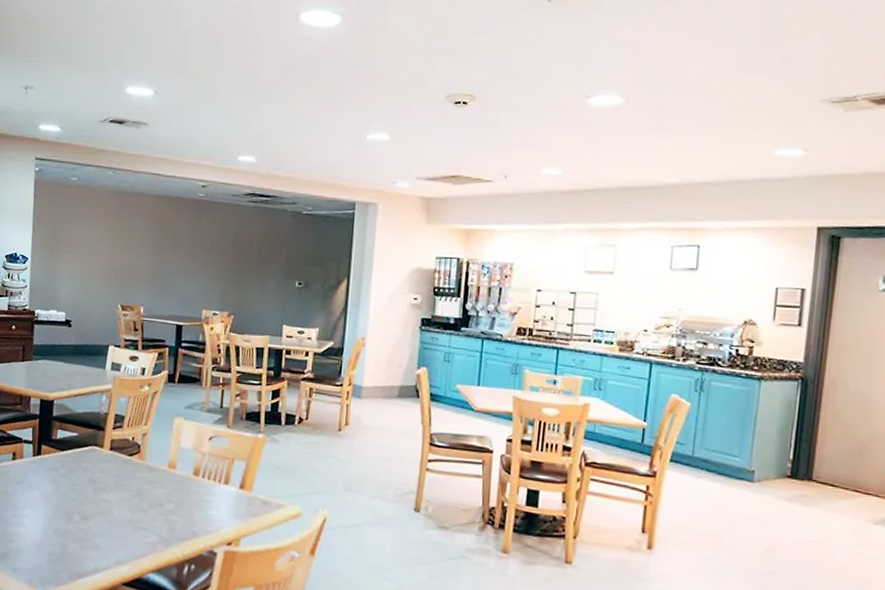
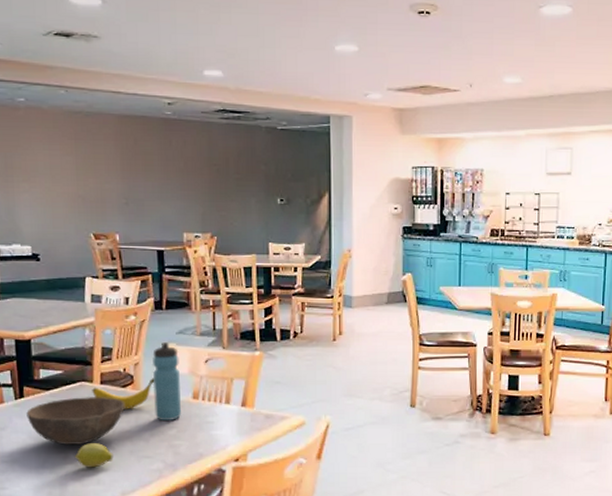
bowl: none [41,460,129,508] -> present [26,397,124,445]
fruit: none [77,507,113,533] -> present [74,443,114,468]
banana: none [101,450,160,479] -> present [92,378,155,409]
water bottle: none [156,415,185,495] -> present [152,342,182,420]

